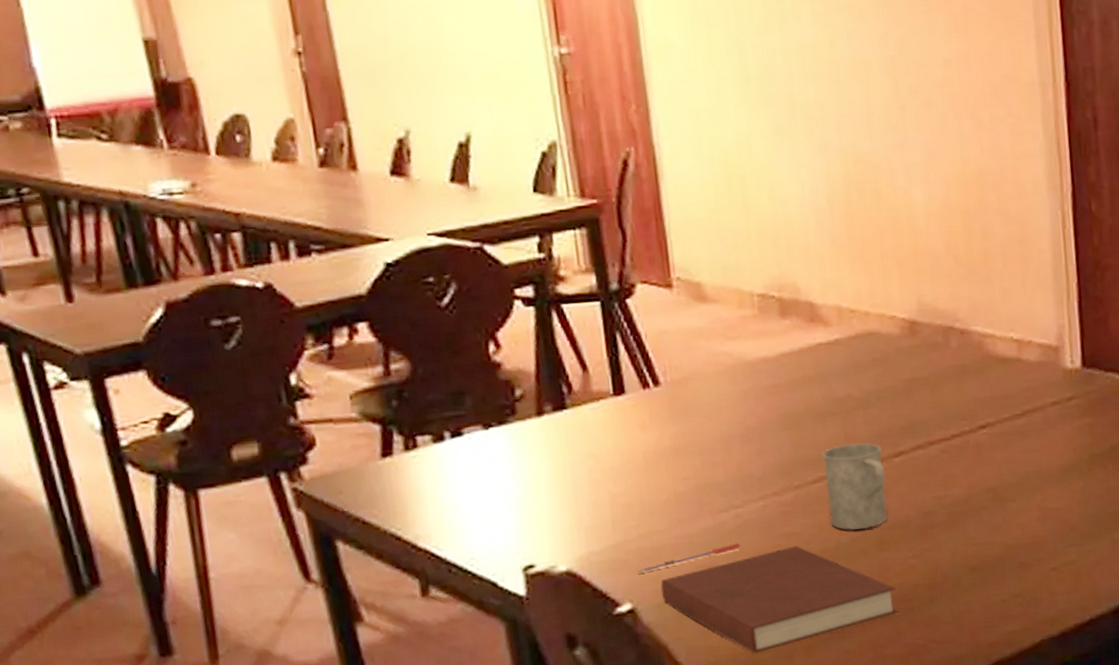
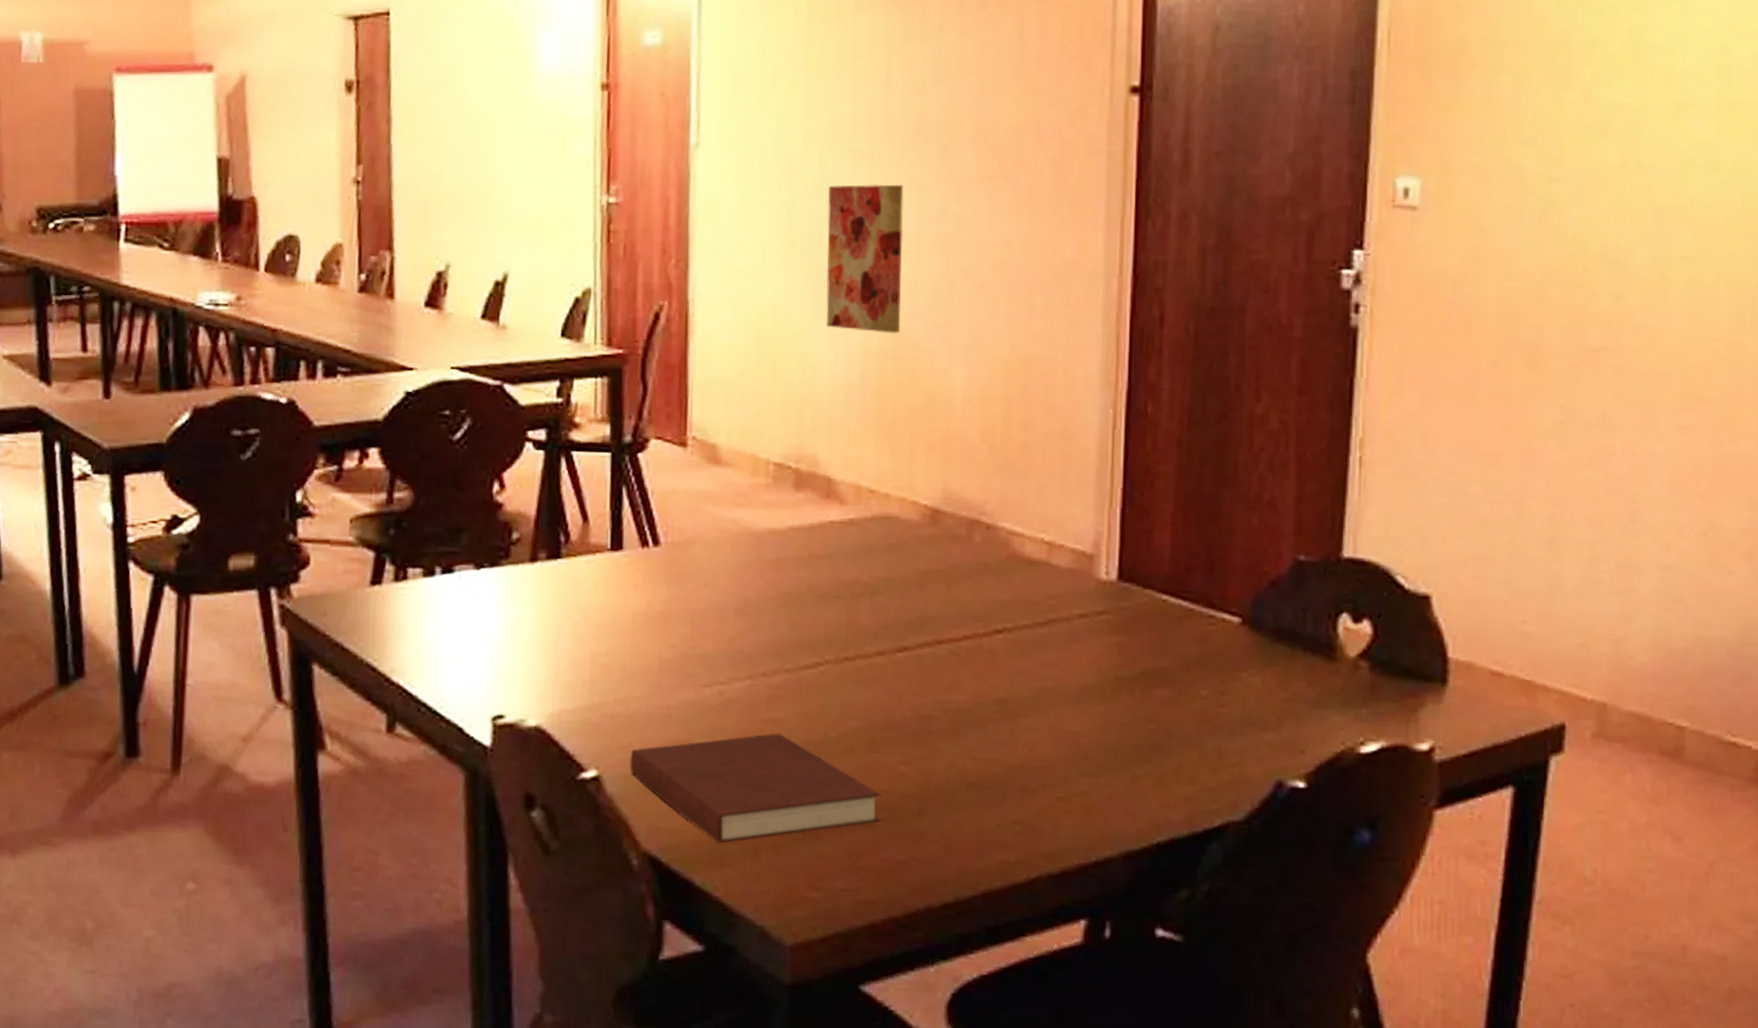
pen: present [637,543,741,574] -> none [608,721,720,740]
wall art: none [774,12,860,160] -> present [826,184,904,334]
mug: present [822,443,888,530] -> none [819,631,885,726]

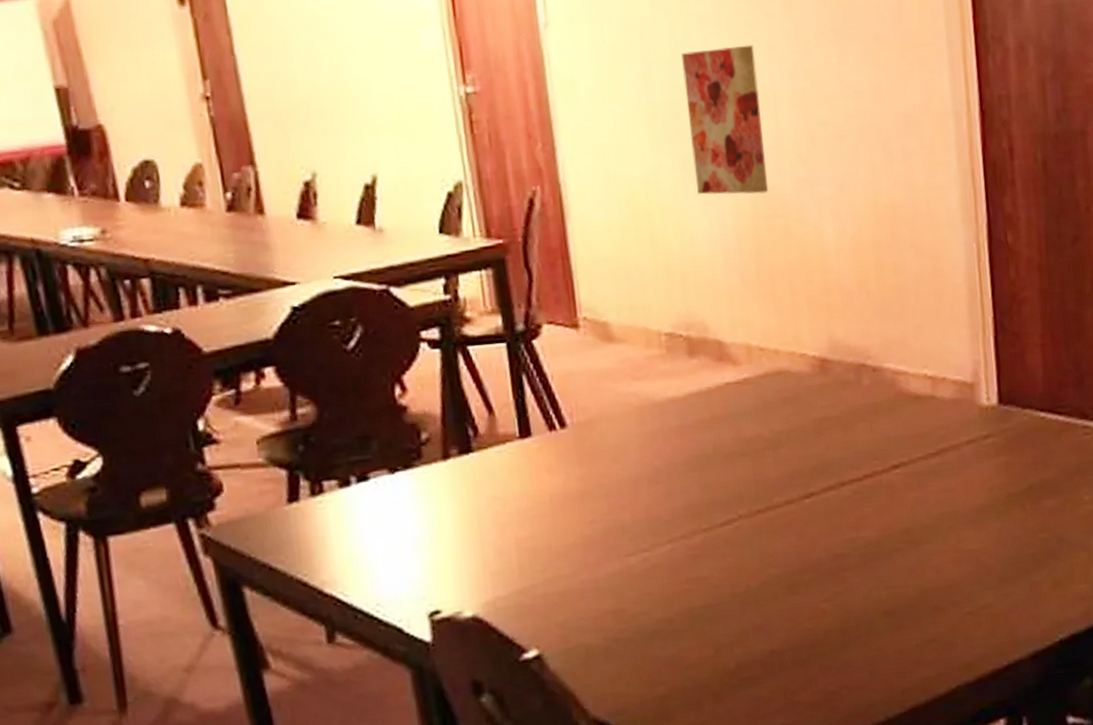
notebook: present [630,733,881,844] -> none [567,590,809,701]

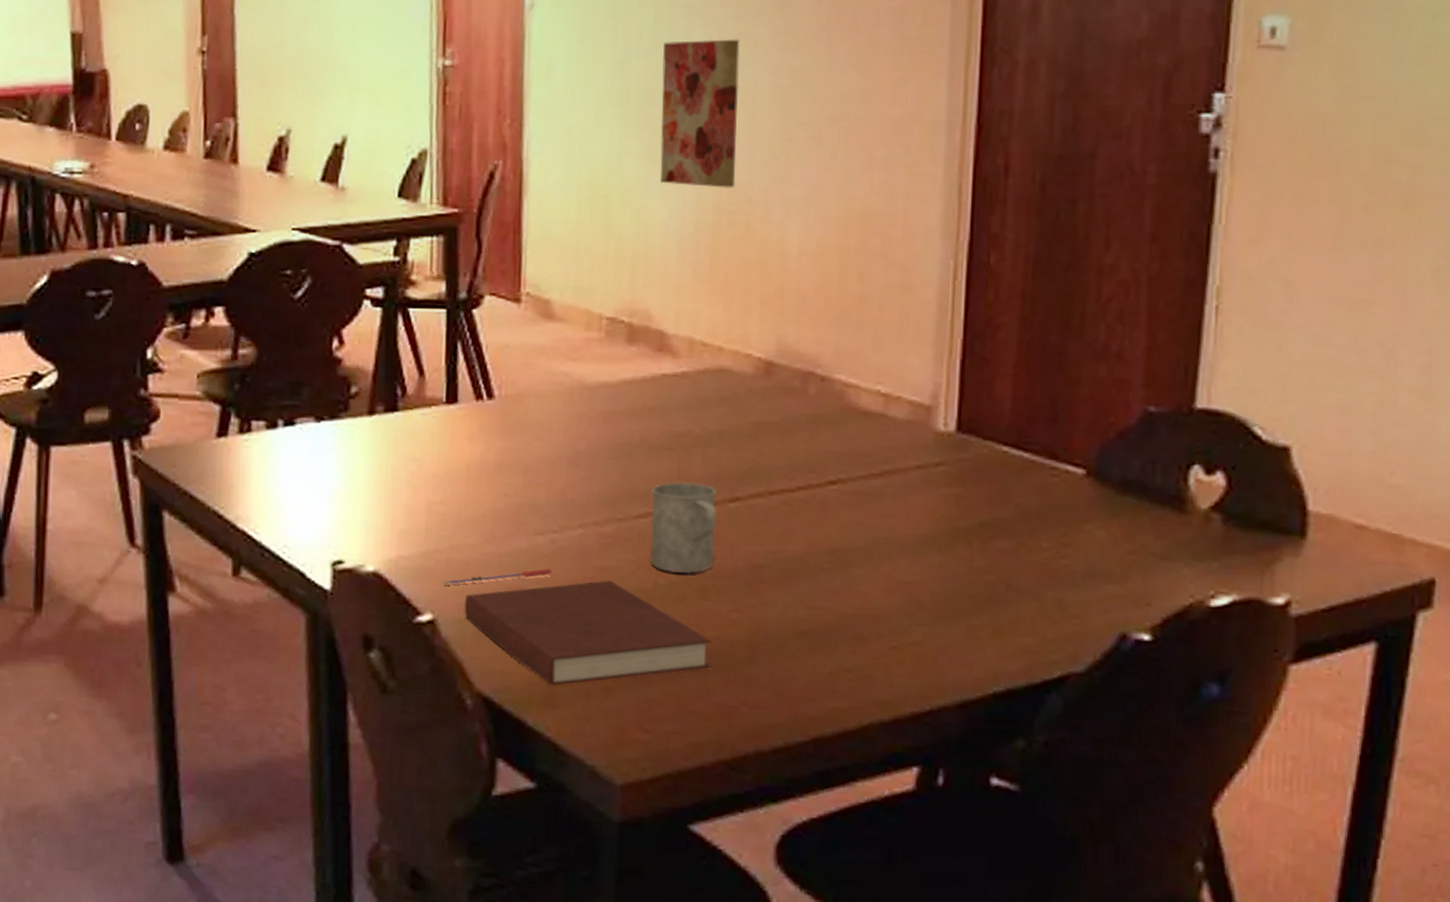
pen: none [544,587,648,619] -> present [443,568,552,585]
notebook: none [567,590,809,701] -> present [464,580,712,686]
mug: none [730,484,799,574] -> present [650,482,717,574]

